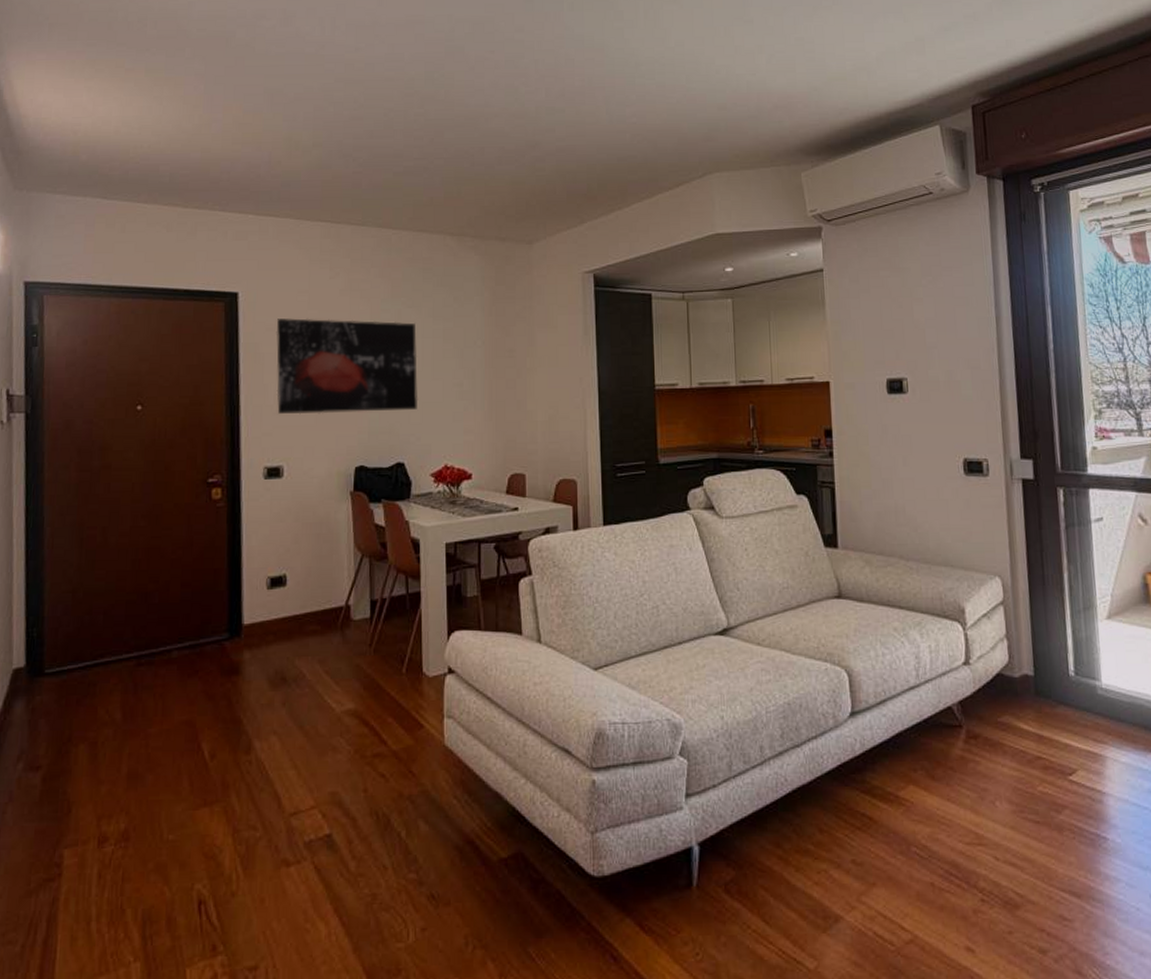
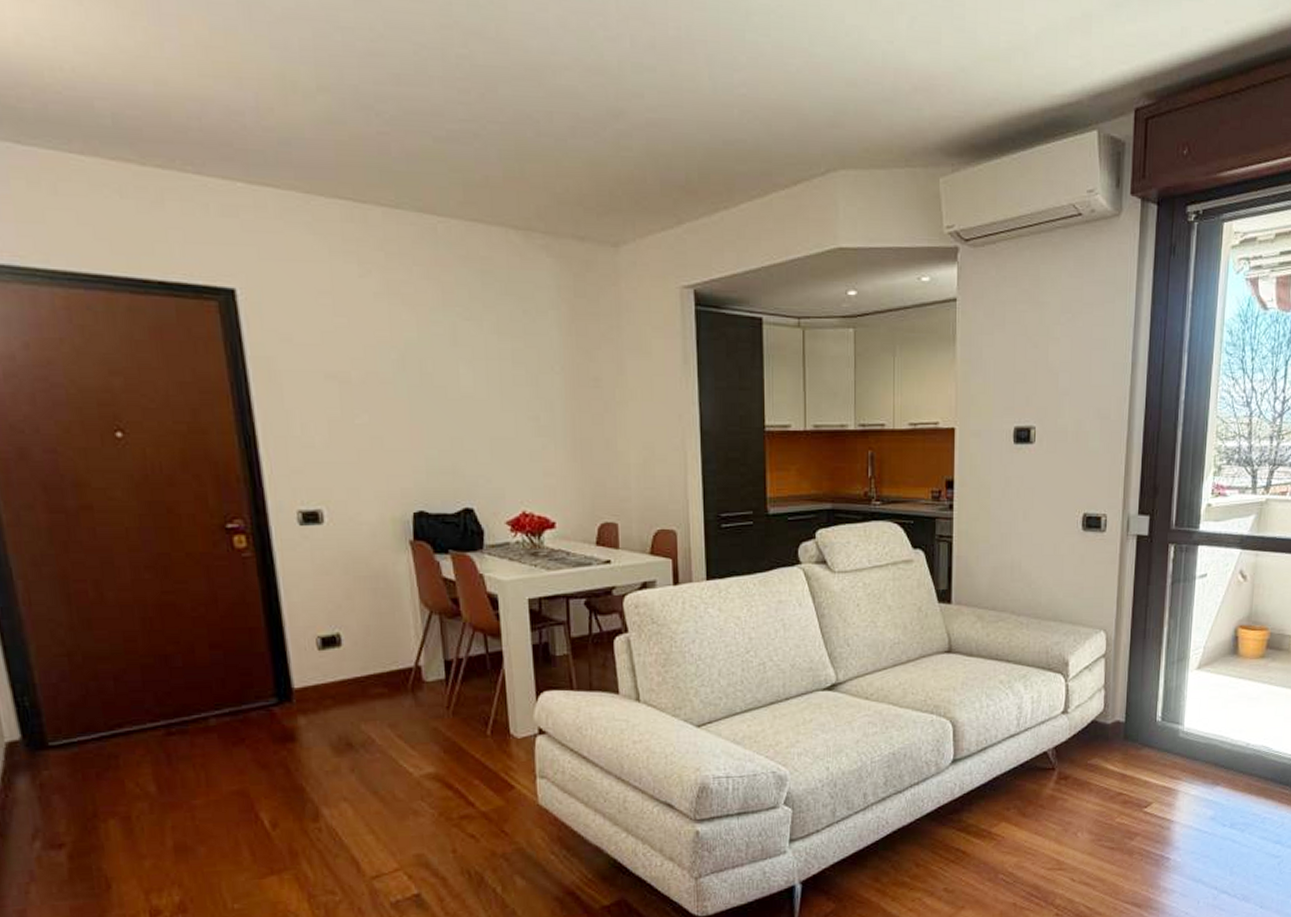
wall art: present [276,318,419,415] -> none [293,326,486,449]

